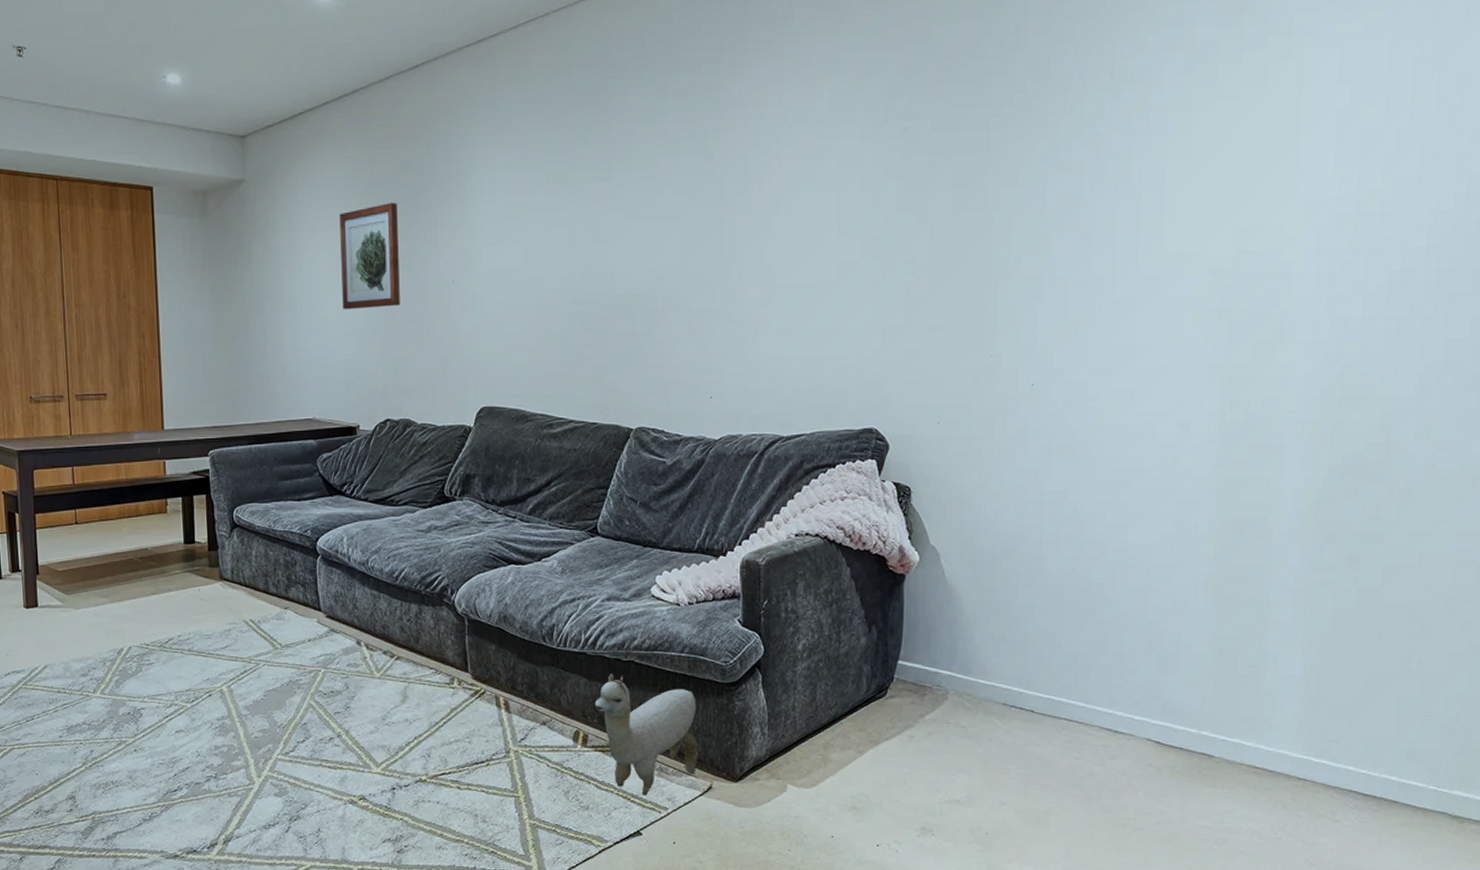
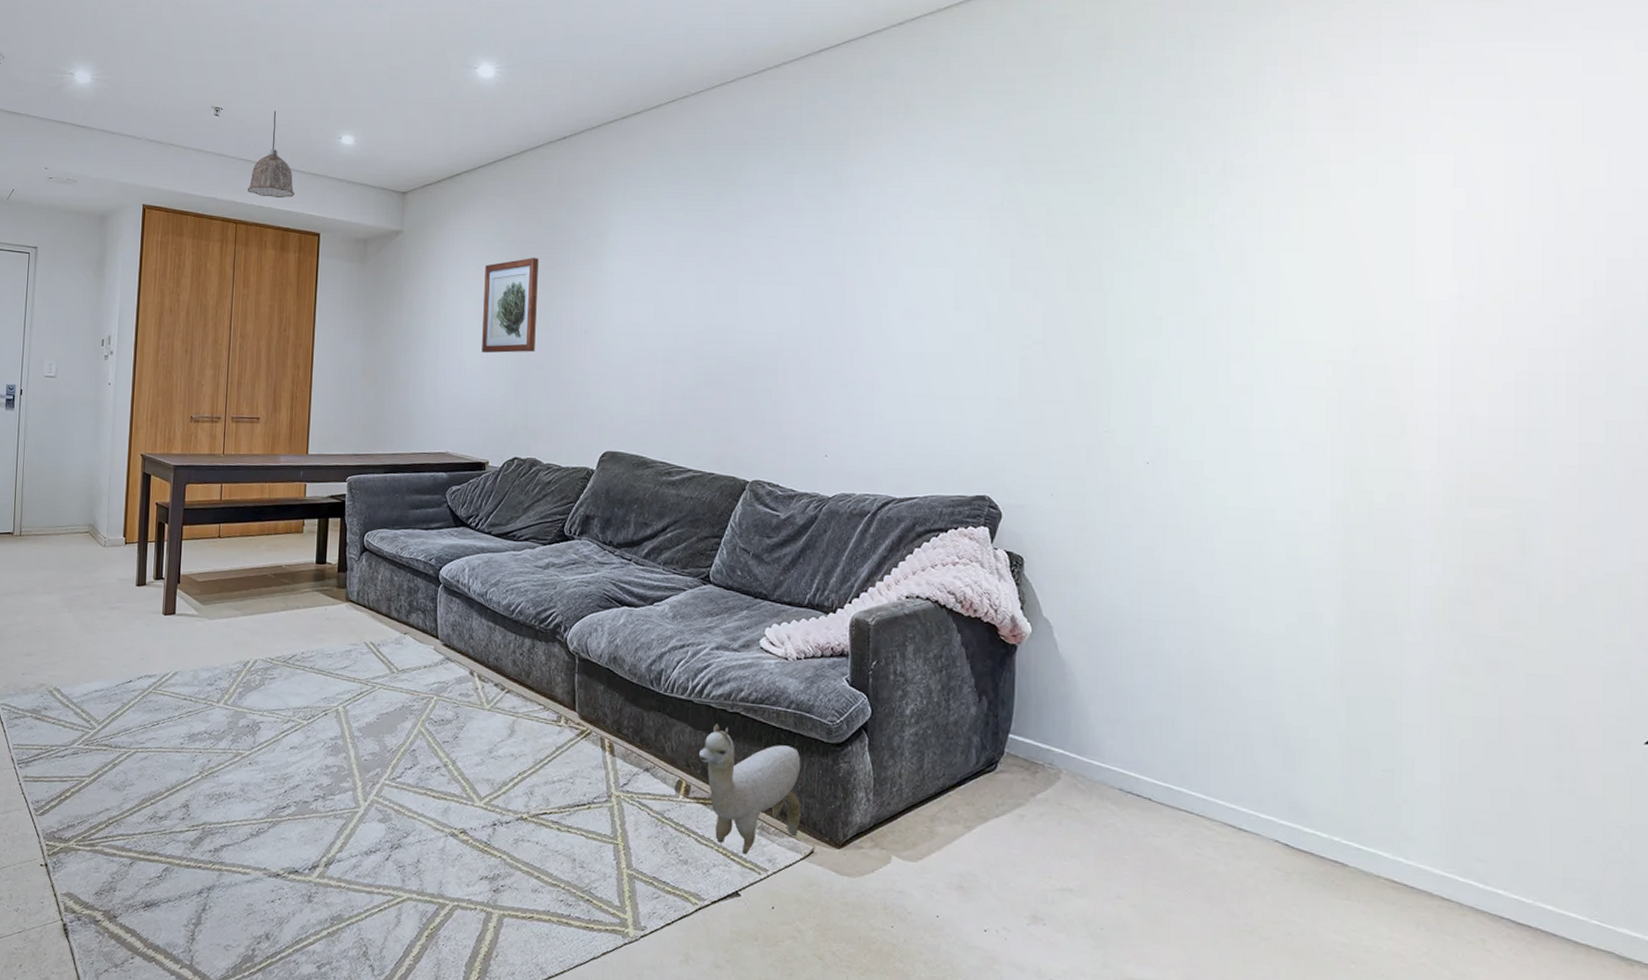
pendant lamp: none [65,48,120,149] -> present [248,111,295,199]

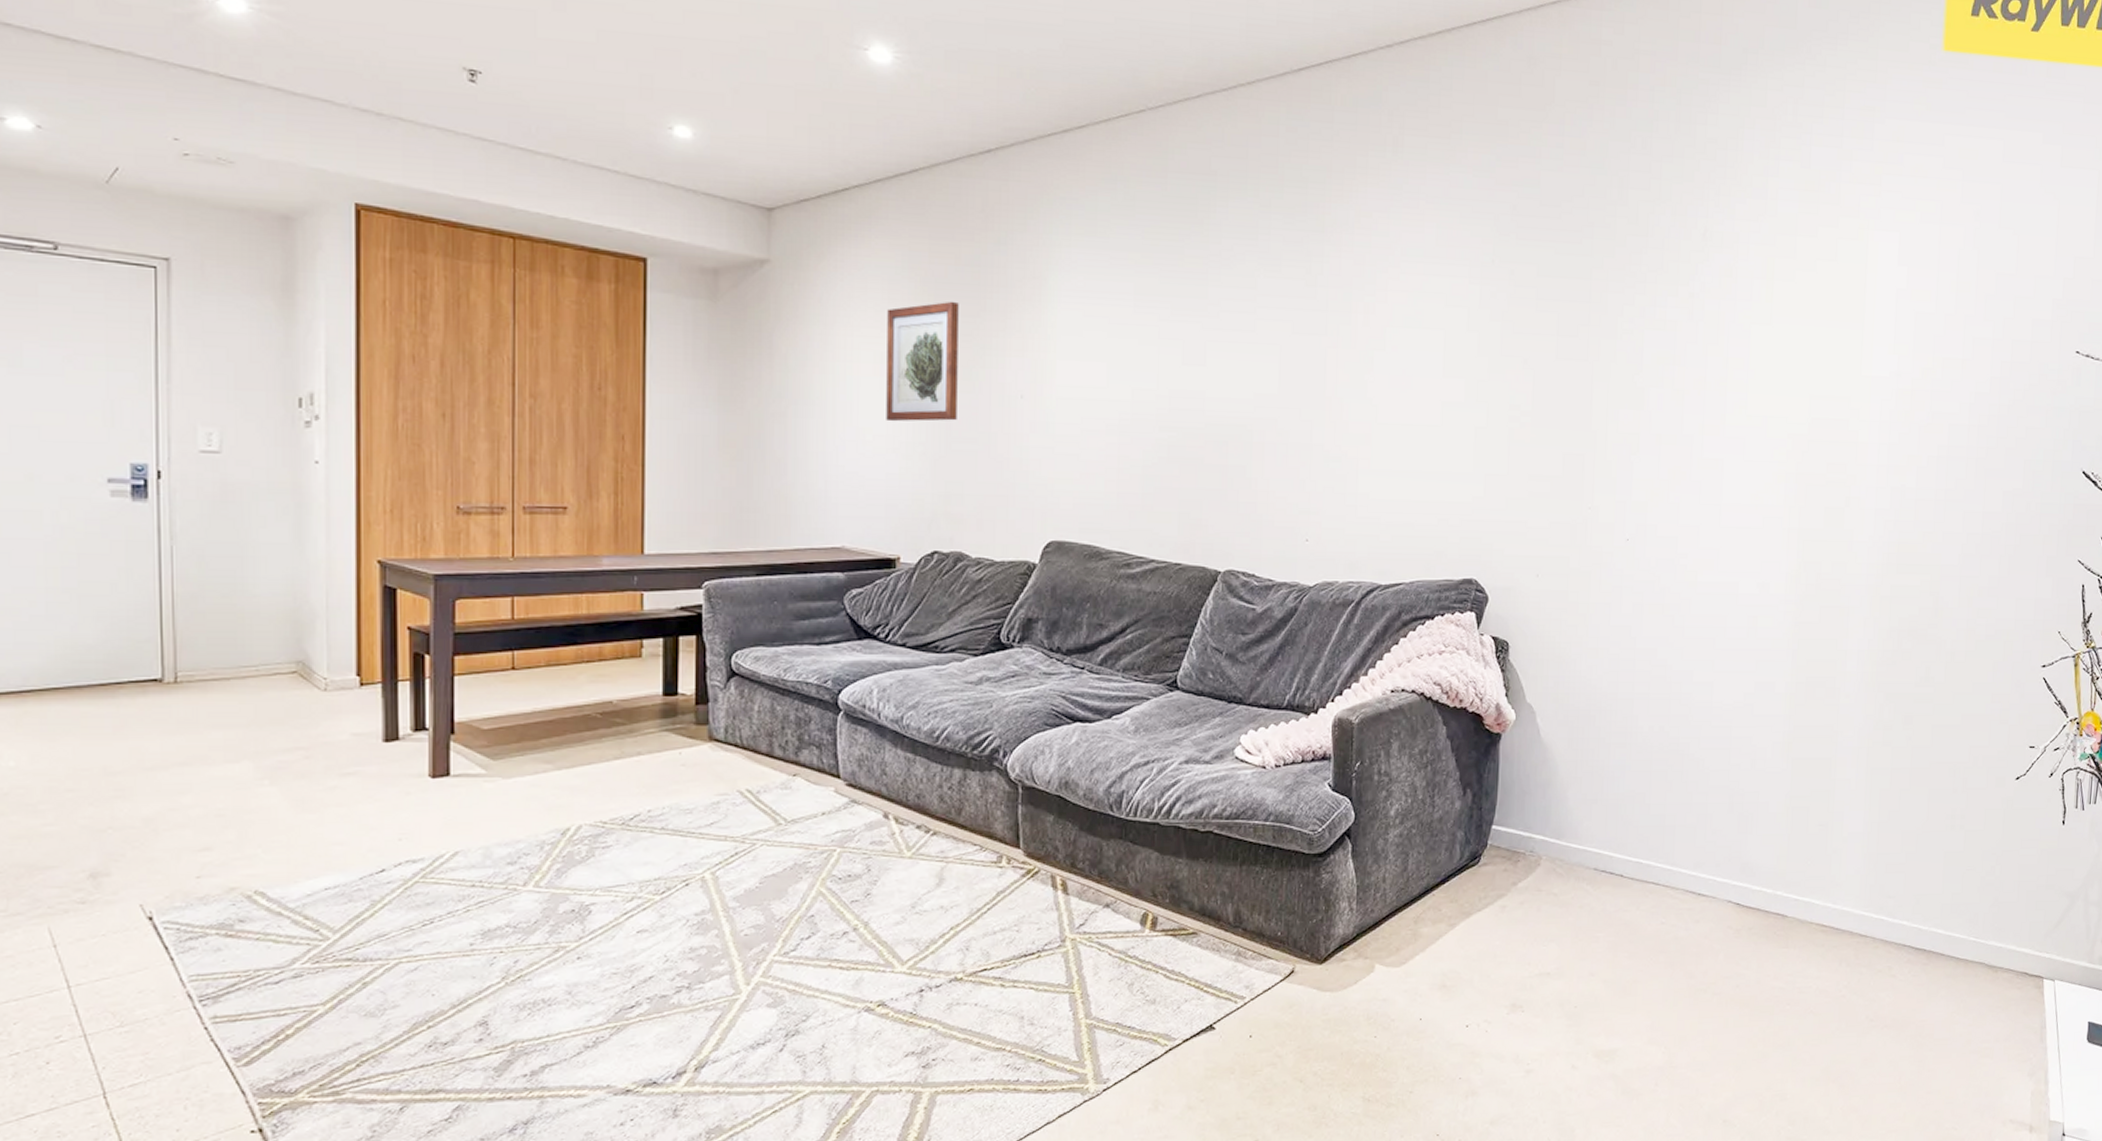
pendant lamp: present [248,111,295,199] -> none [530,82,605,207]
plush toy: present [698,724,801,855] -> none [1166,846,1280,985]

